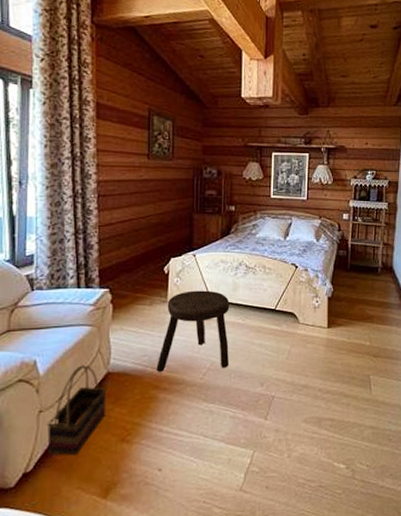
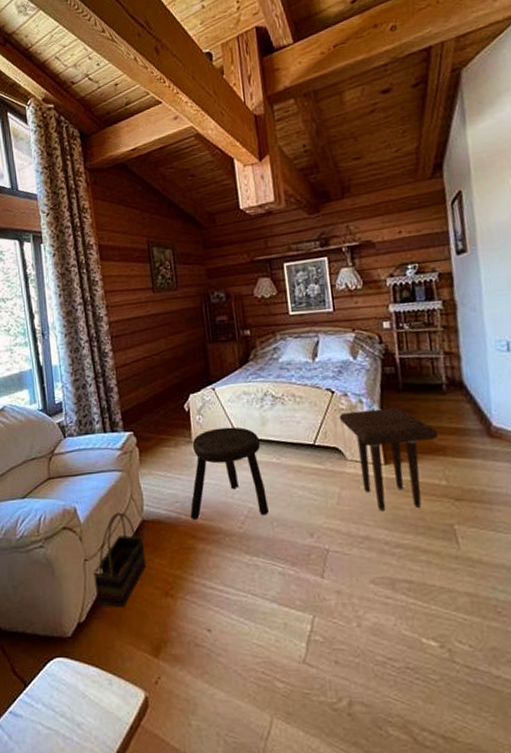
side table: none [298,283,370,366] -> present [339,407,439,512]

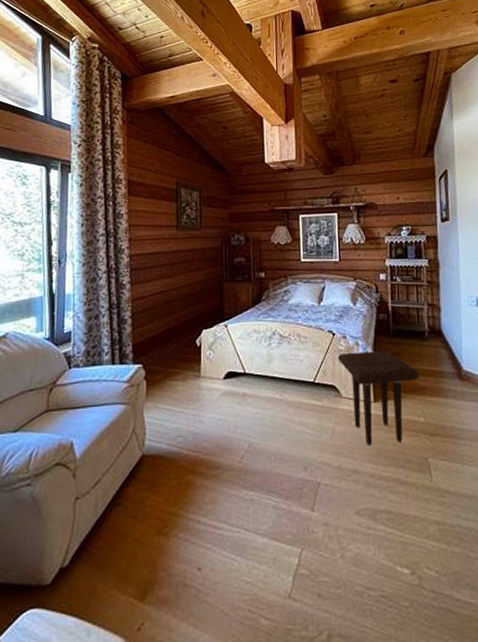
basket: present [92,512,147,608] -> none [82,447,142,550]
stool: present [190,427,269,520] -> none [192,363,268,454]

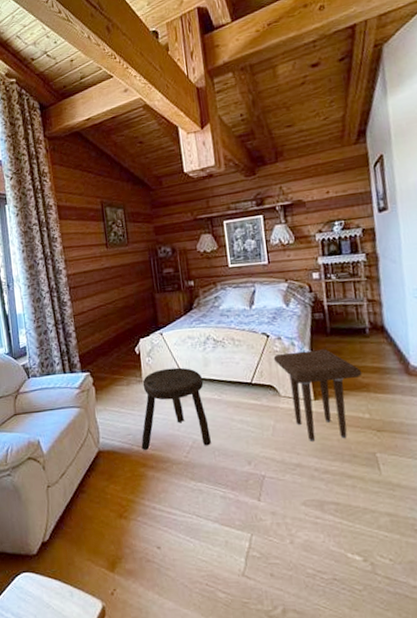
stool: none [192,363,268,454] -> present [141,367,211,450]

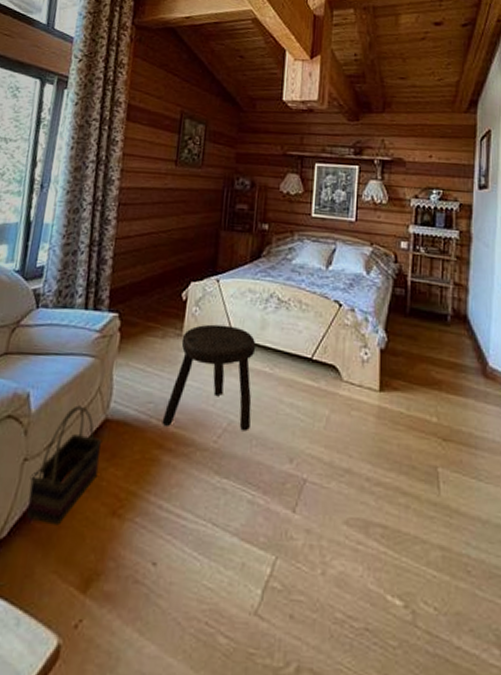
basket: none [54,444,103,529] -> present [27,405,103,526]
side table: present [273,349,362,442] -> none [342,328,437,445]

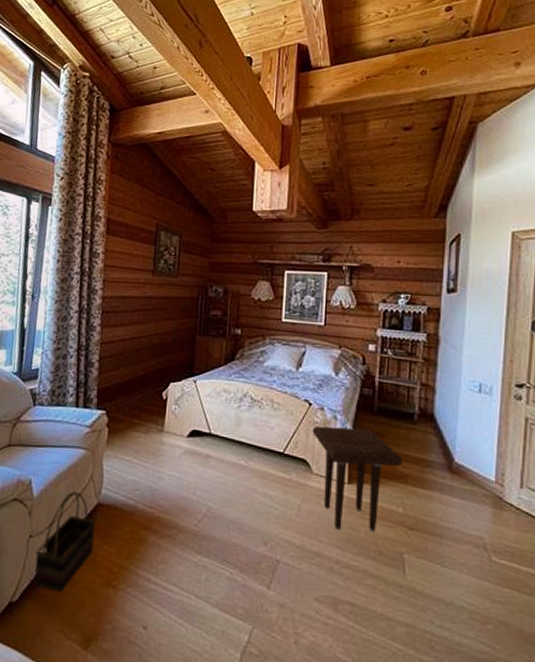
stool: present [162,324,256,431] -> none [148,421,232,517]
side table: none [342,328,437,445] -> present [312,426,403,533]

